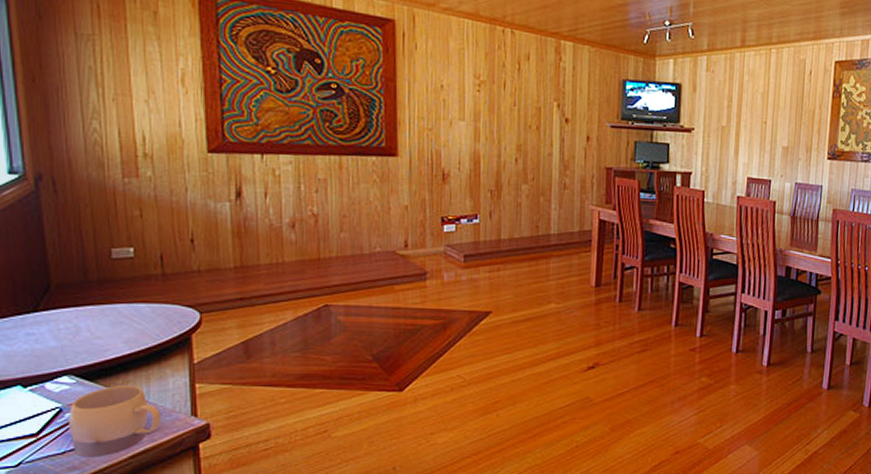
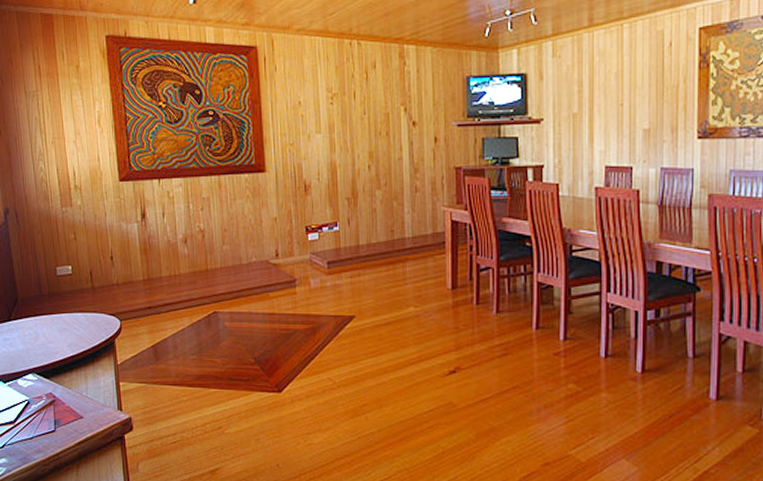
mug: present [69,384,161,458] -> none [34,382,97,443]

